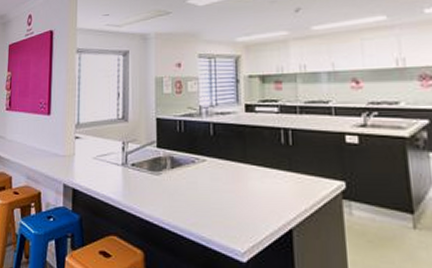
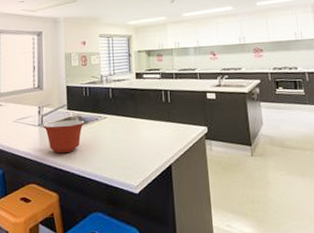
mixing bowl: none [127,161,178,202] -> present [43,120,85,154]

